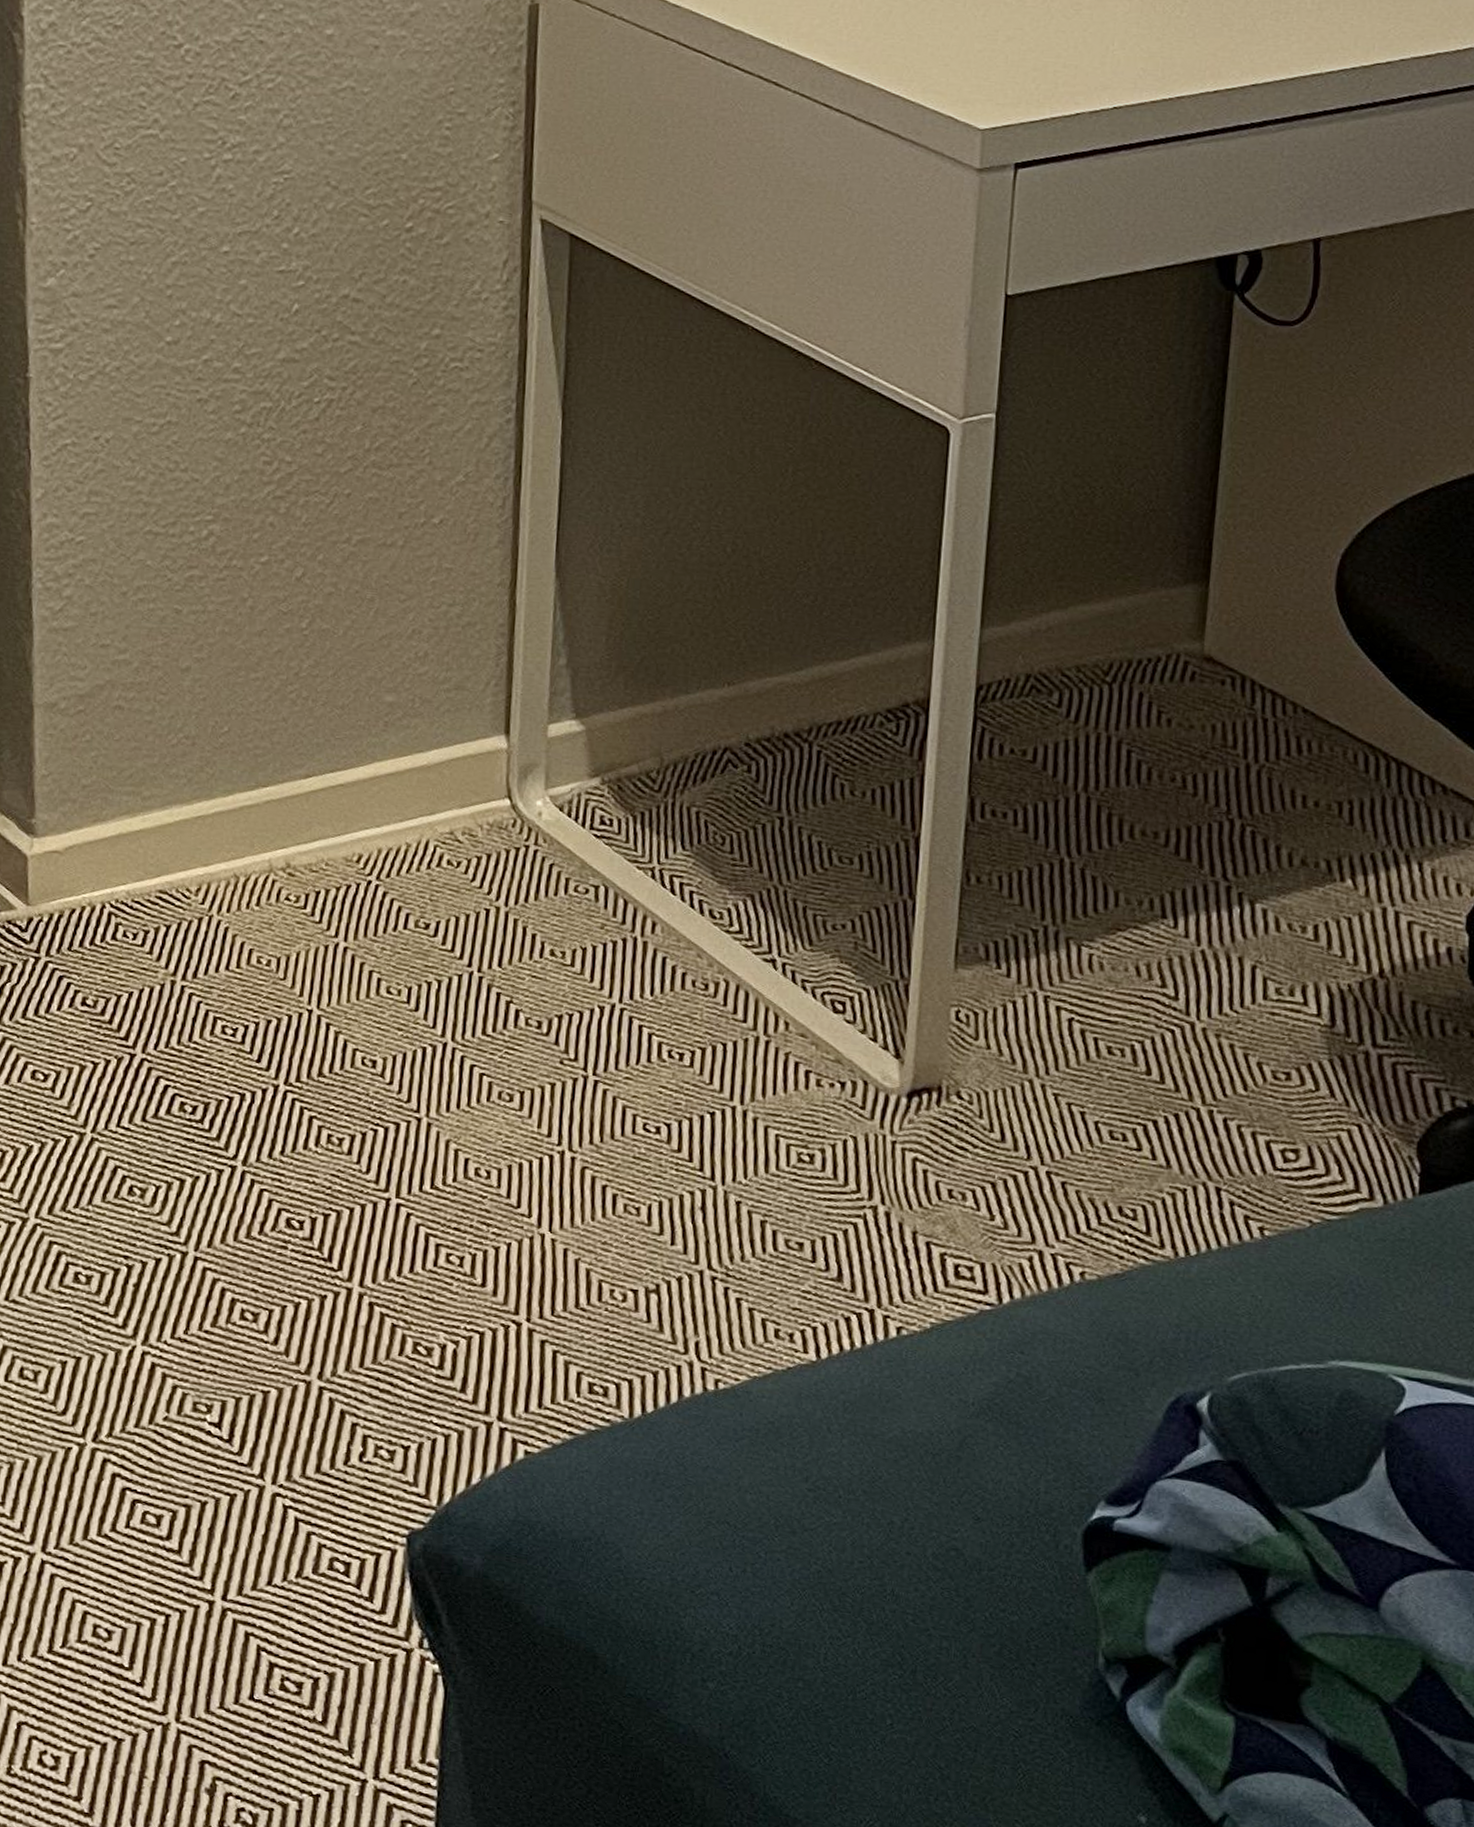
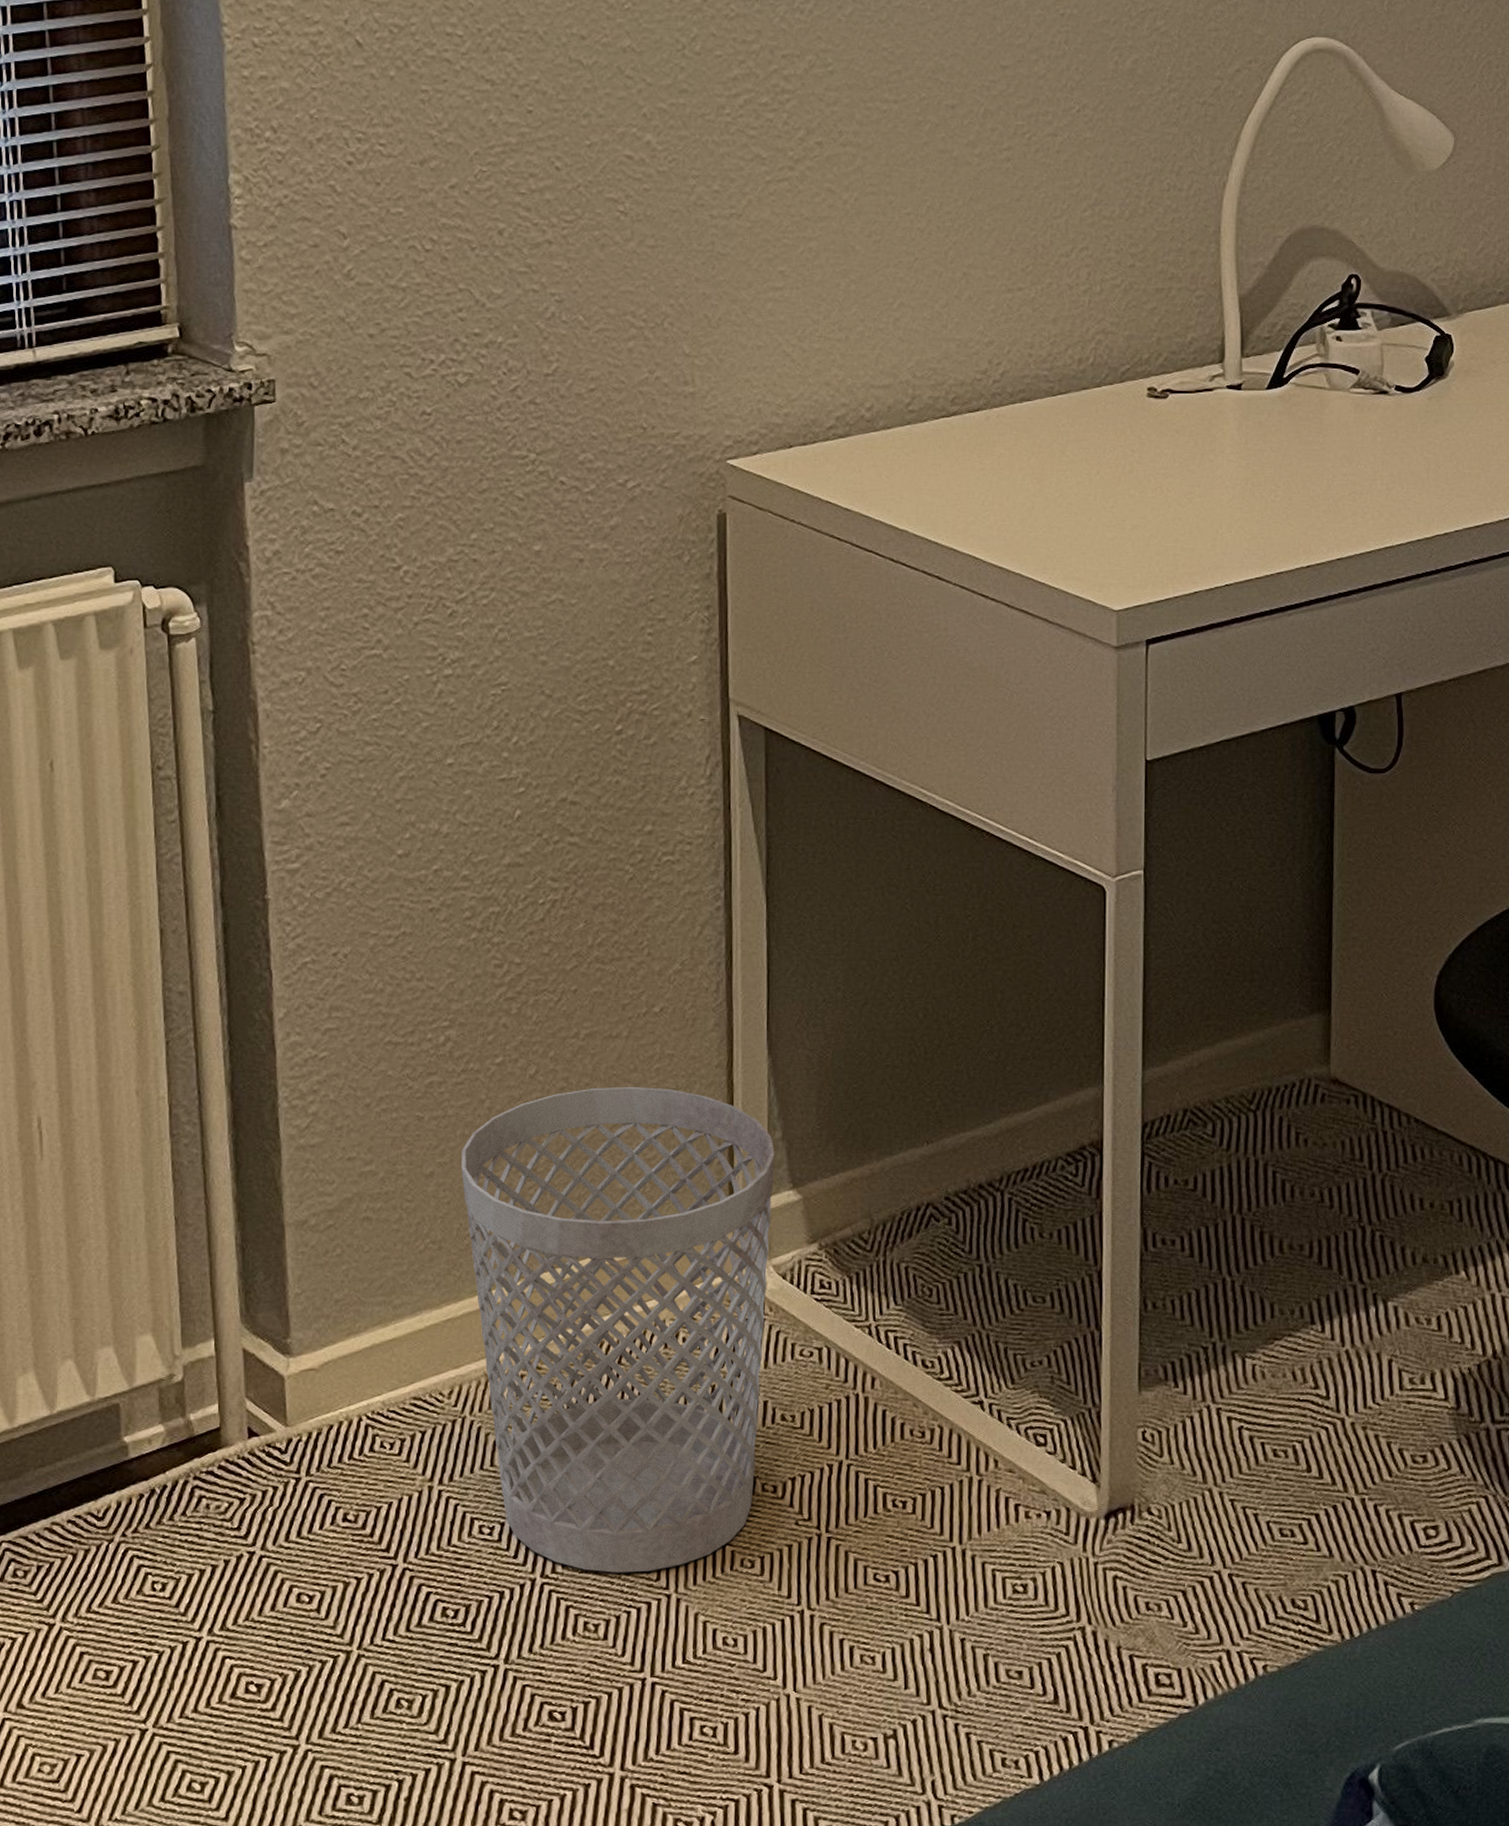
wastebasket: none [219,596,558,1092] -> present [461,1086,775,1573]

